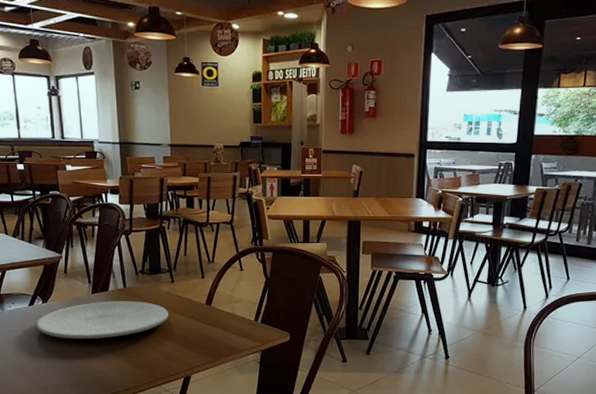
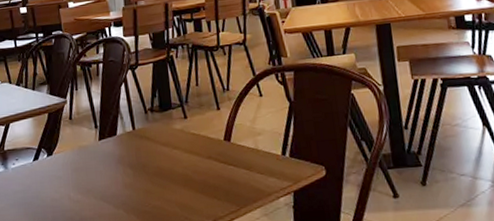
plate: present [36,301,169,340] -> none [41,144,184,196]

